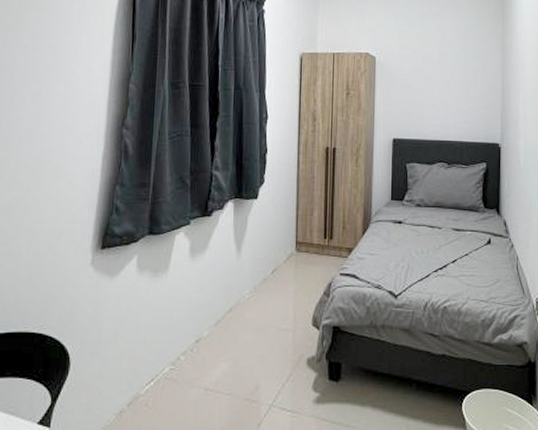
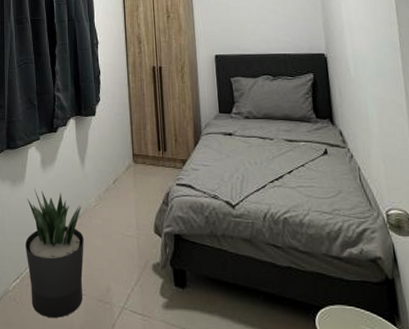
planter: none [163,279,234,421] -> present [25,188,84,318]

